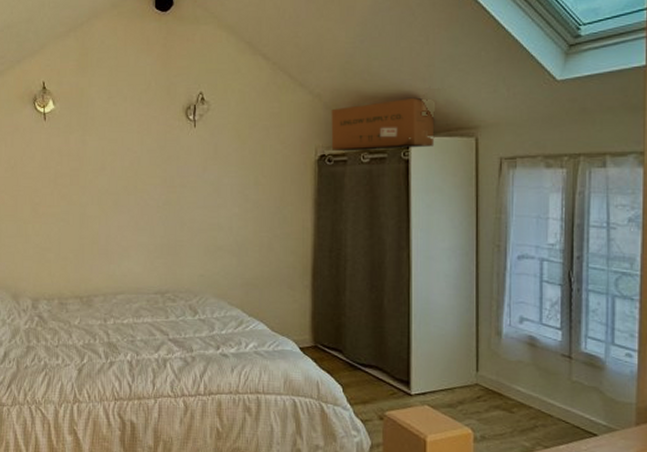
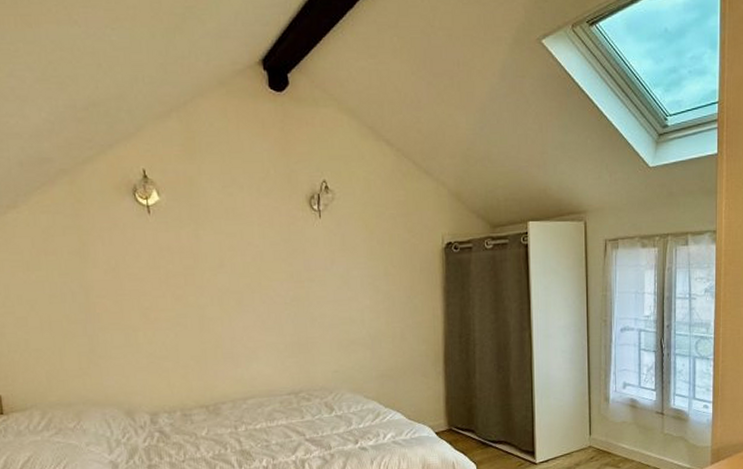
box: present [331,97,435,152] -> none [455,184,550,239]

